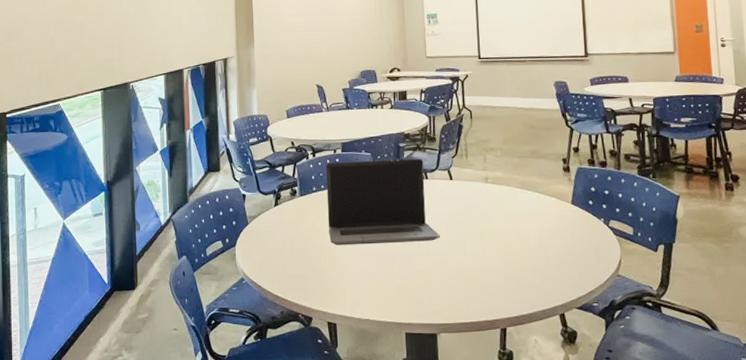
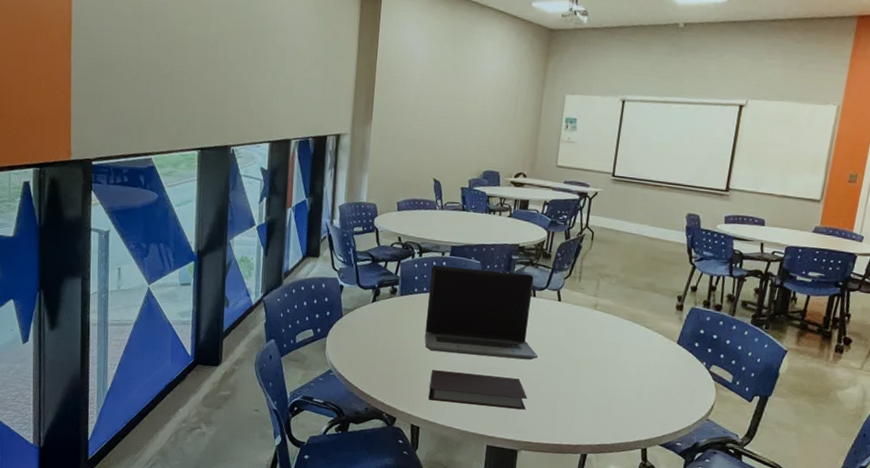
notebook: none [340,261,438,294] -> present [428,370,528,410]

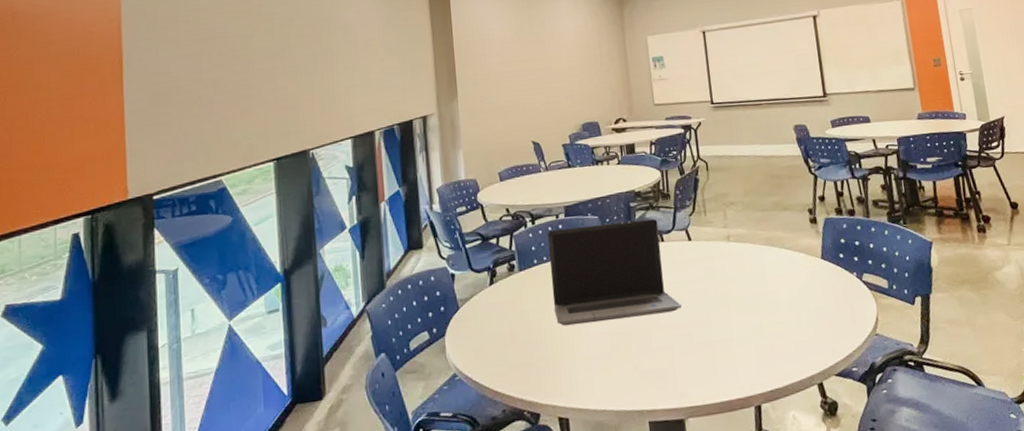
notebook: present [428,370,528,410] -> none [569,335,683,383]

